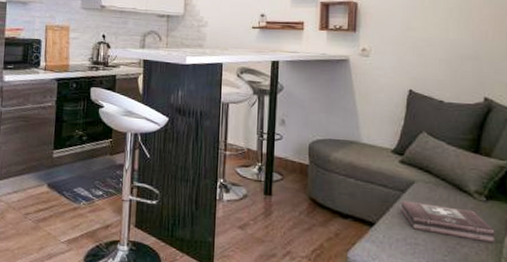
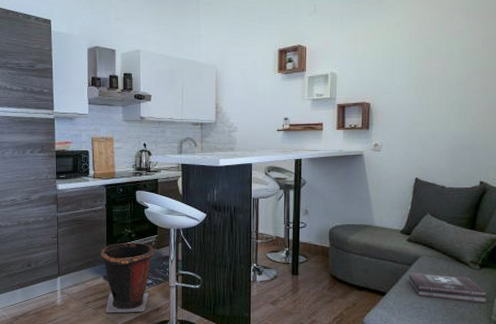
waste bin: none [45,145,108,229] -> present [100,242,154,313]

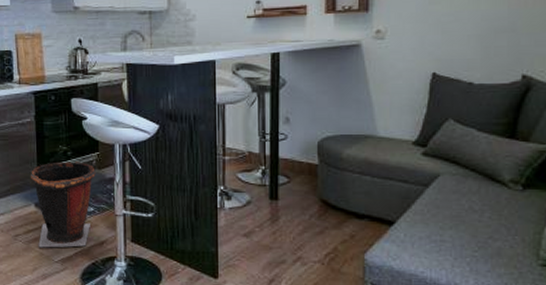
first aid kit: present [408,272,487,303] -> none [424,195,533,234]

